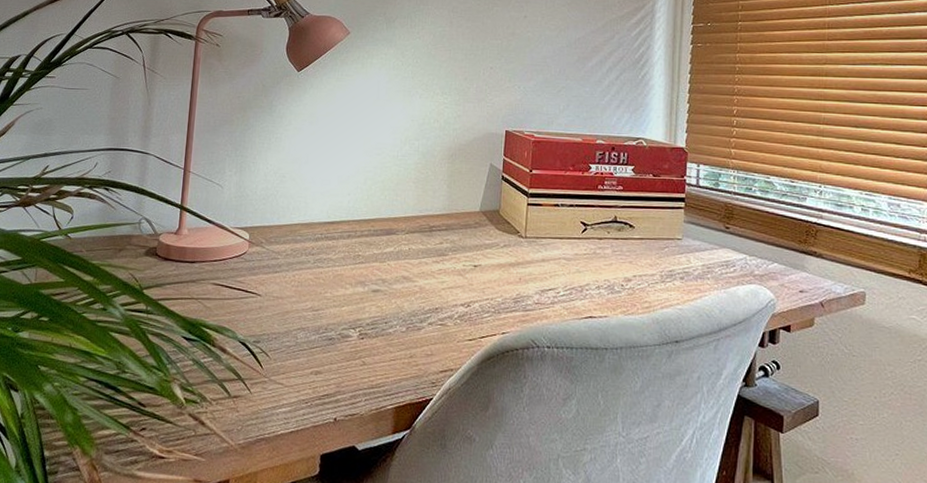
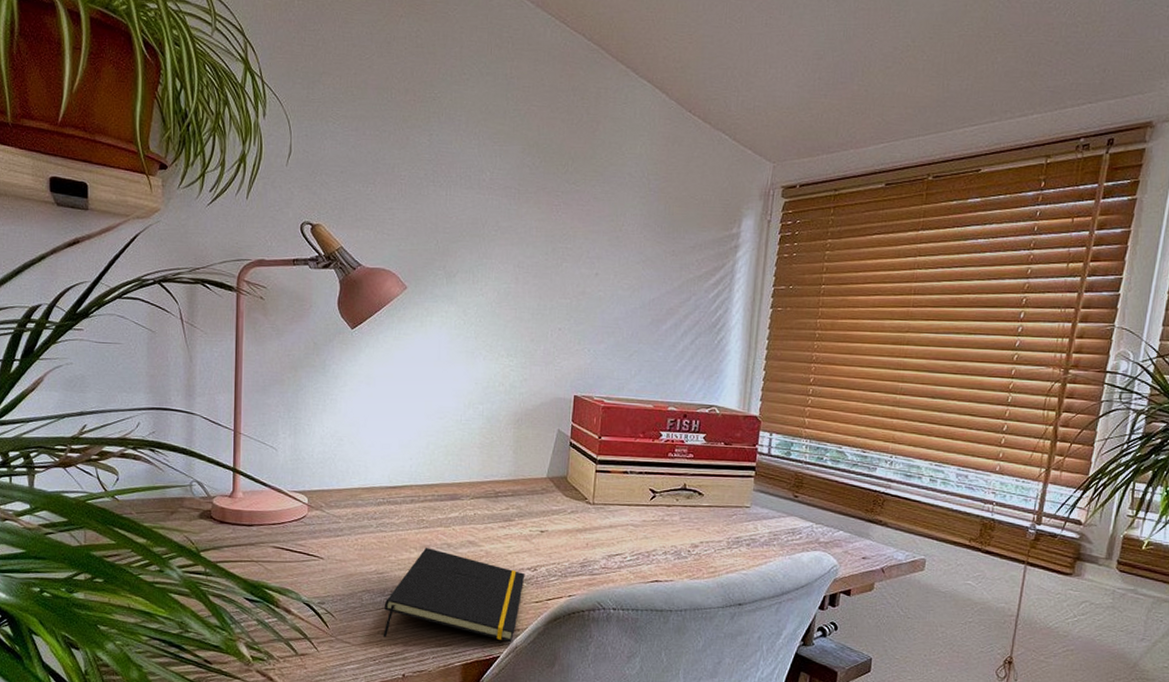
notepad: none [316,284,459,383] -> present [383,548,525,642]

